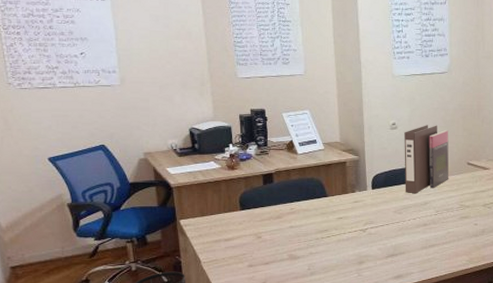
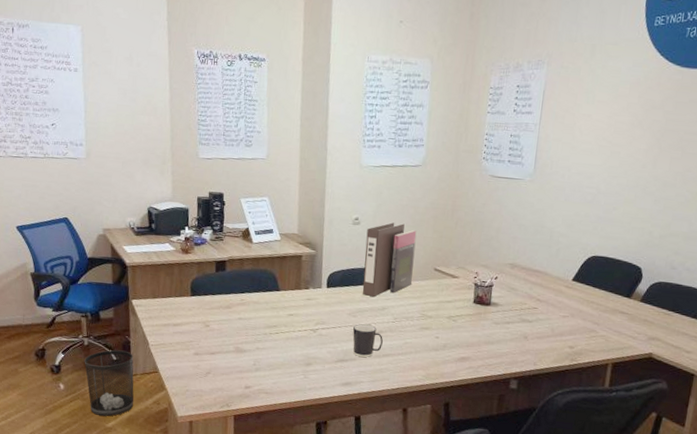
mug: none [400,220,428,251] -> present [352,324,383,358]

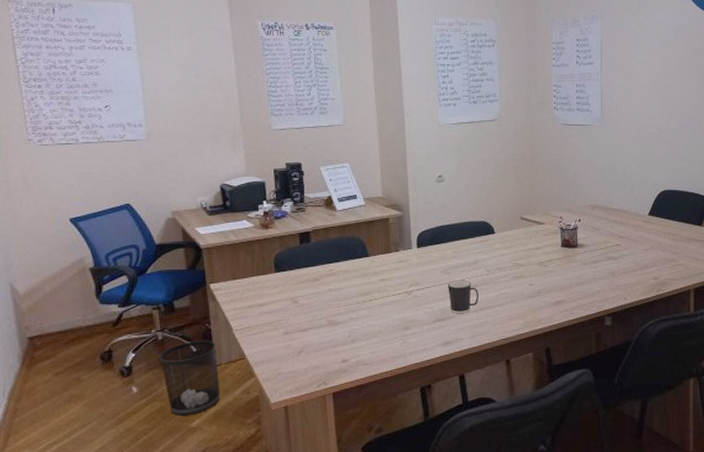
binder: present [362,222,405,297] -> none [451,177,487,252]
book: present [389,230,417,294] -> none [478,182,501,246]

